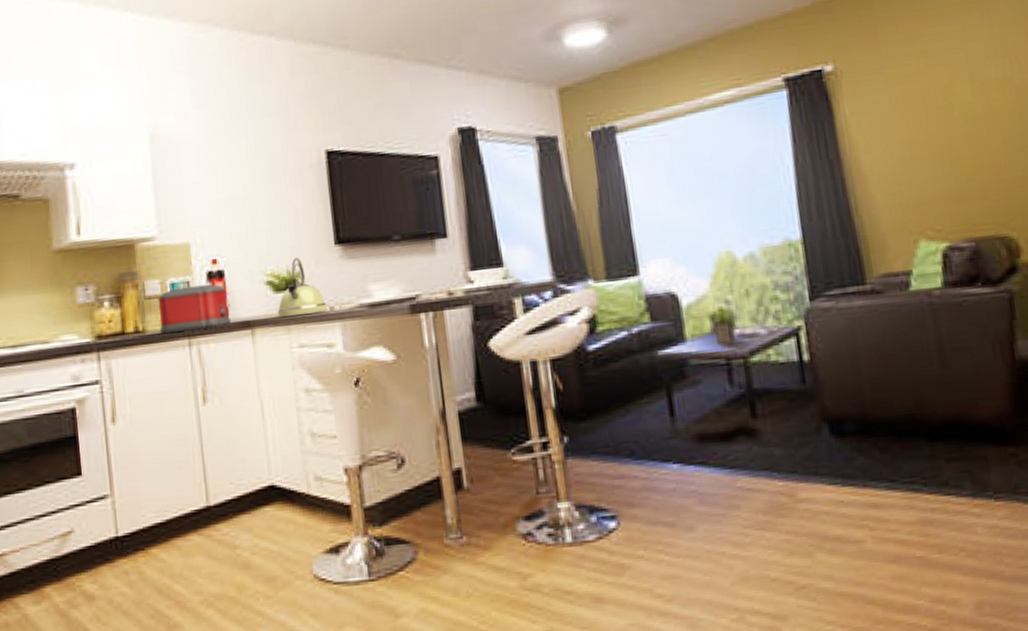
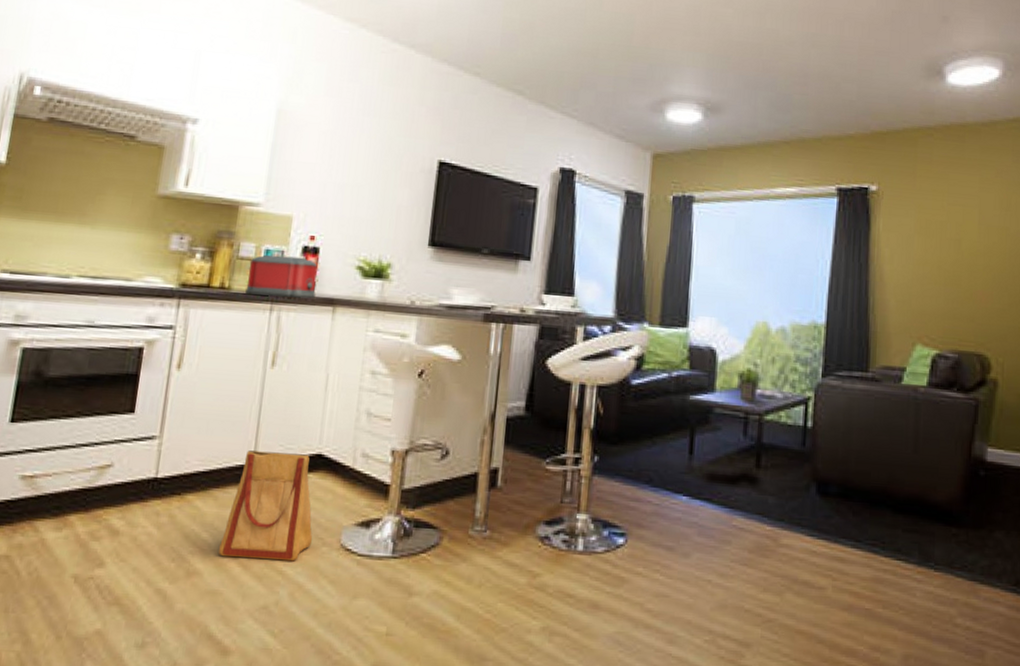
shopping bag: none [193,488,285,606] -> present [219,450,313,562]
kettle: present [276,257,328,318] -> none [360,250,409,305]

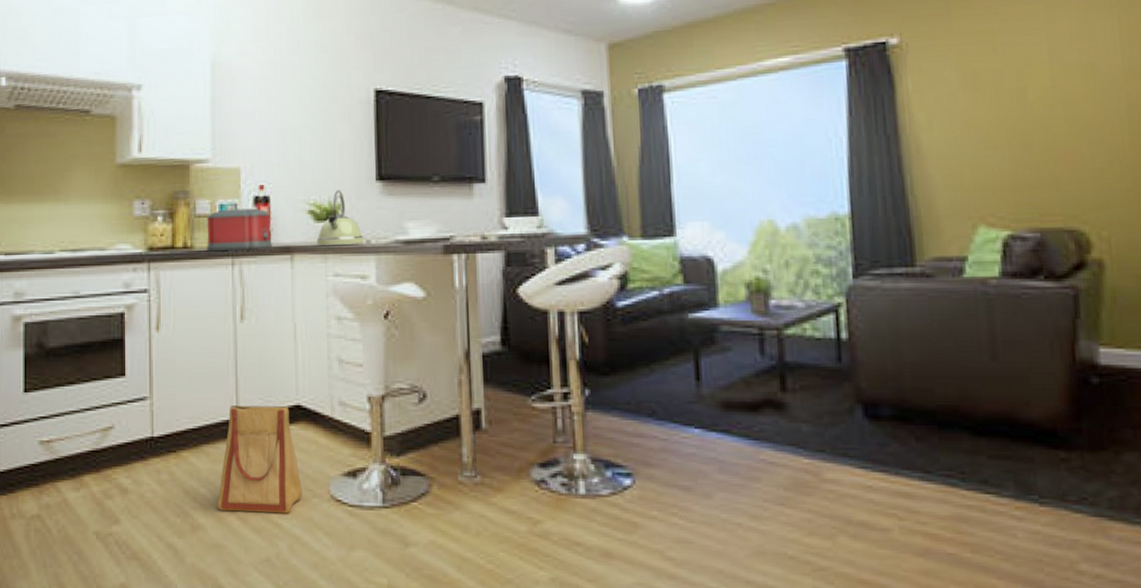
kettle: none [360,250,409,305] -> present [315,190,365,247]

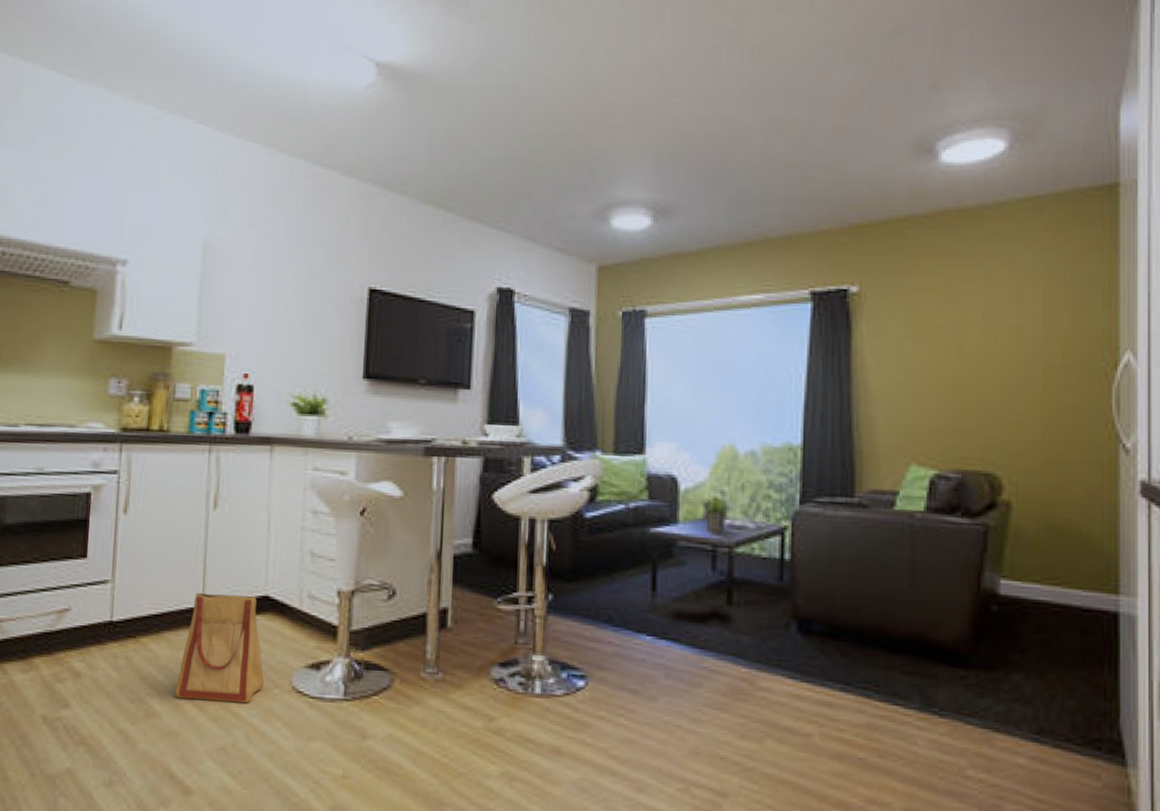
toaster: present [207,208,272,252] -> none [184,395,253,439]
kettle: present [315,190,365,247] -> none [297,384,347,441]

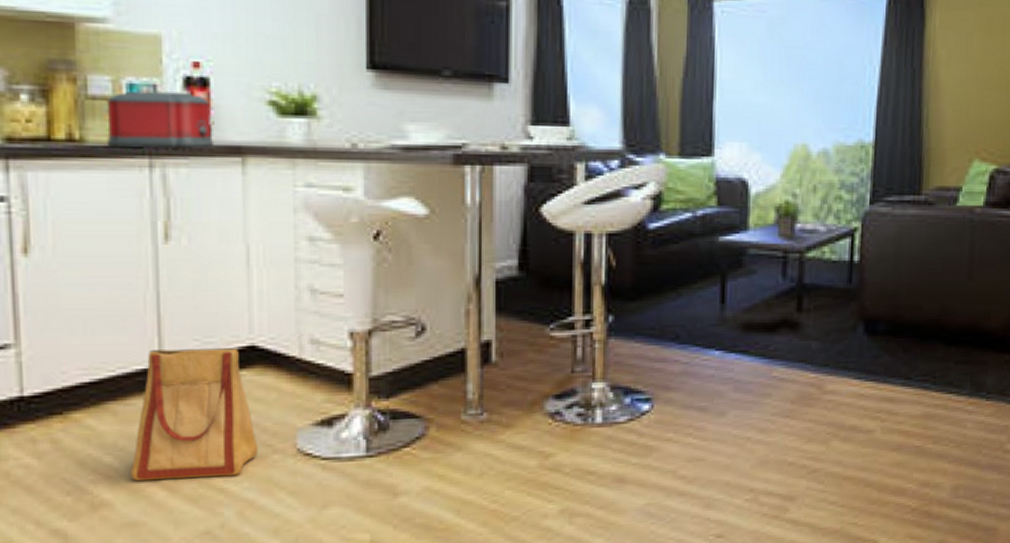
toaster: none [184,395,253,439] -> present [106,91,213,150]

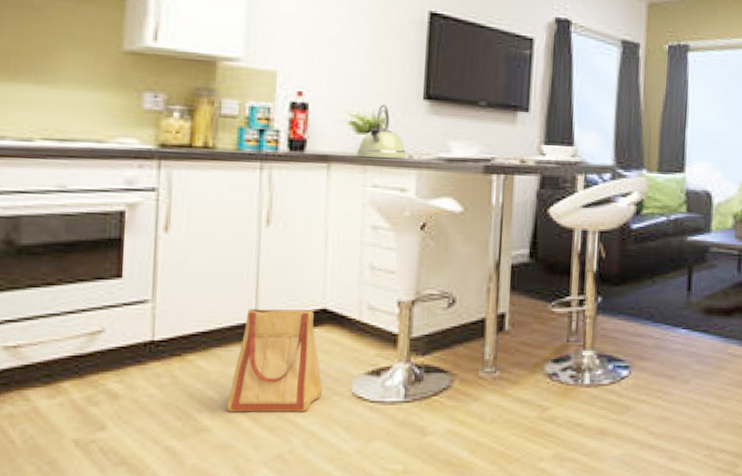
toaster: present [106,91,213,150] -> none [232,111,308,157]
kettle: none [279,77,349,149] -> present [355,104,407,159]

